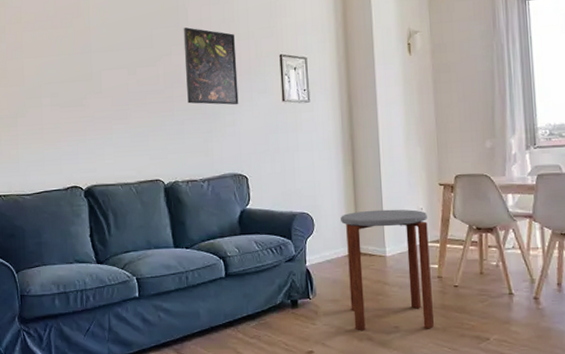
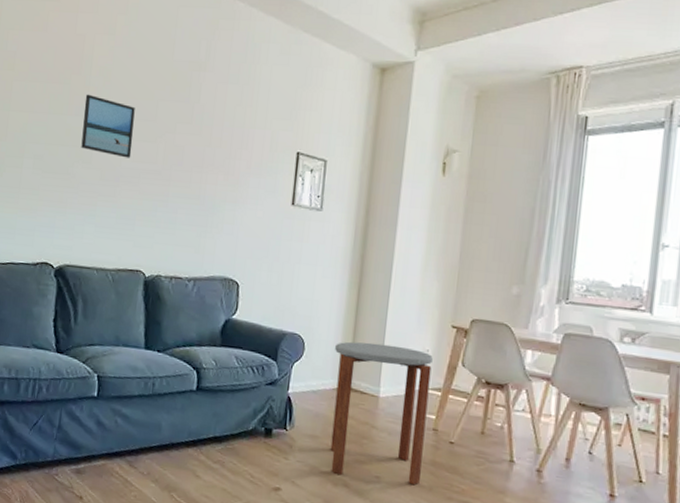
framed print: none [87,33,136,84] -> present [81,94,135,158]
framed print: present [183,27,239,105] -> none [185,105,250,201]

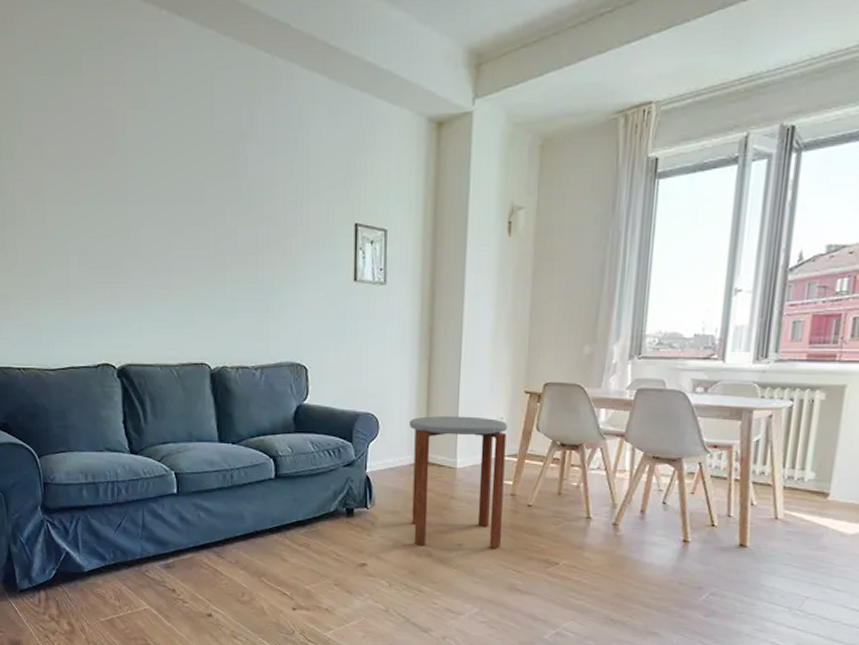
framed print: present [81,94,135,158] -> none [124,178,181,245]

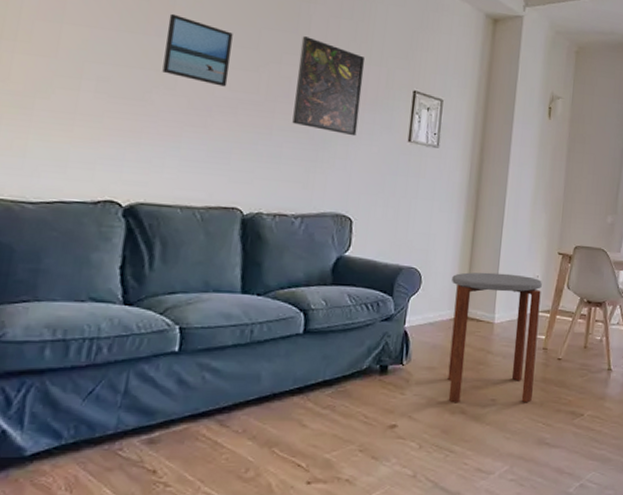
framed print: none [124,178,181,245] -> present [162,13,233,87]
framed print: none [240,180,303,282] -> present [292,36,365,136]

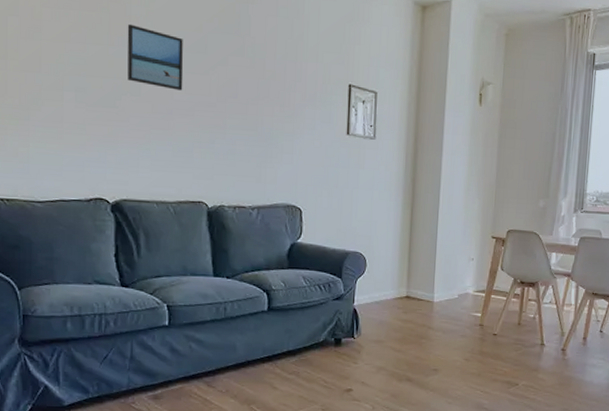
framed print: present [292,36,365,136] -> none [242,37,302,132]
side table: present [447,272,542,403] -> none [394,255,477,373]

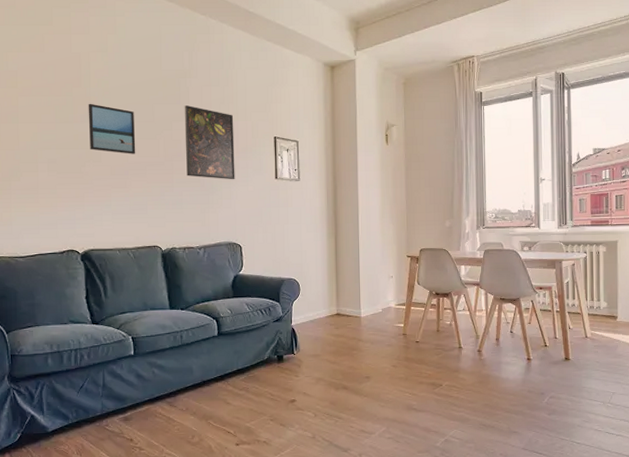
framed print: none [242,37,302,132] -> present [184,105,235,180]

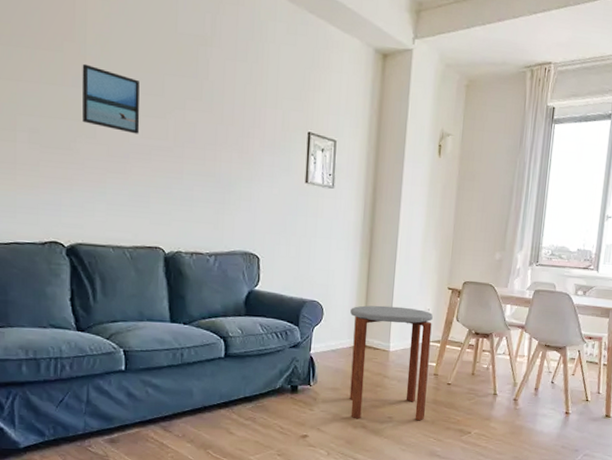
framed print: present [184,105,235,180] -> none [200,81,261,179]
side table: none [323,276,398,381] -> present [349,305,433,421]

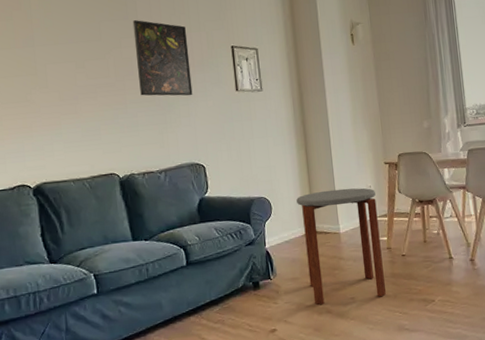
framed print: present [82,63,140,134] -> none [29,26,85,77]
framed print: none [200,81,261,179] -> present [132,20,193,96]

